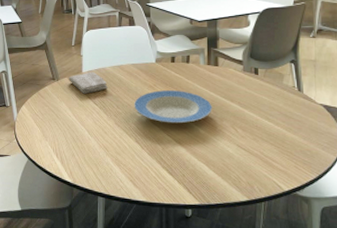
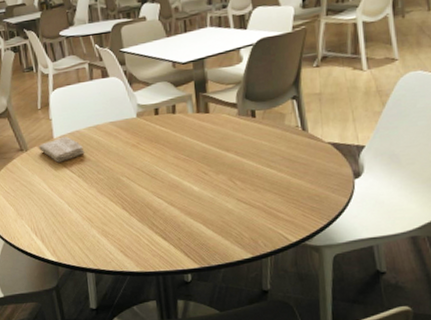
plate: present [134,90,212,124] -> none [116,146,206,184]

